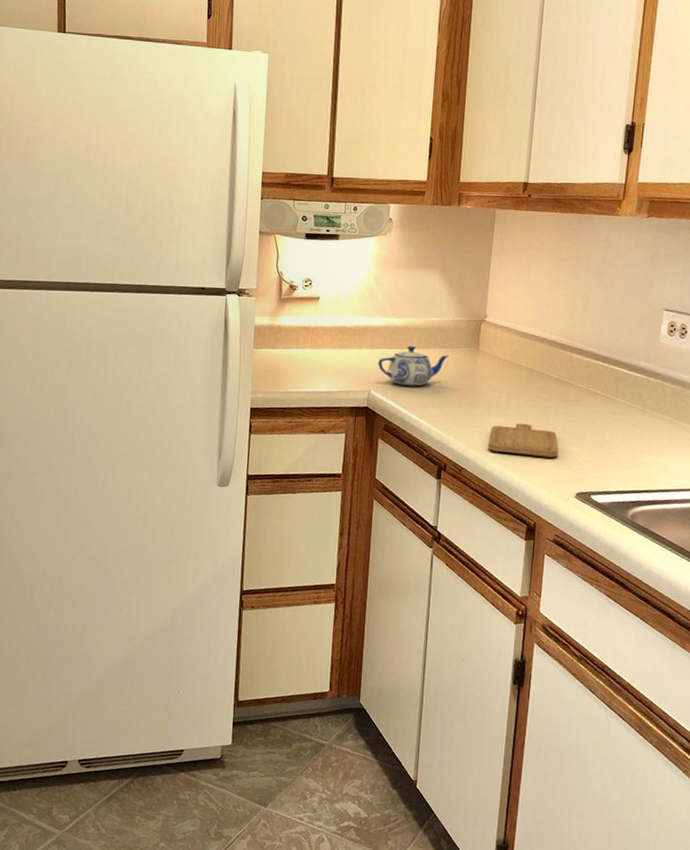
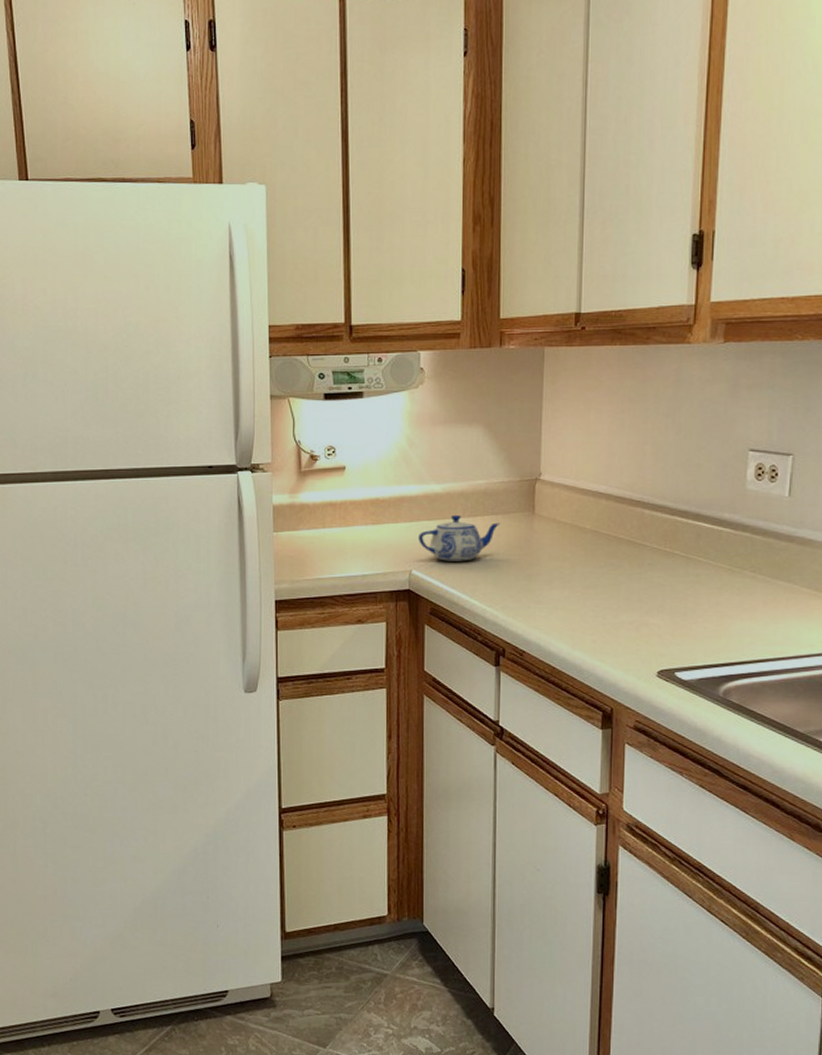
chopping board: present [488,423,559,458] -> none [552,595,635,632]

